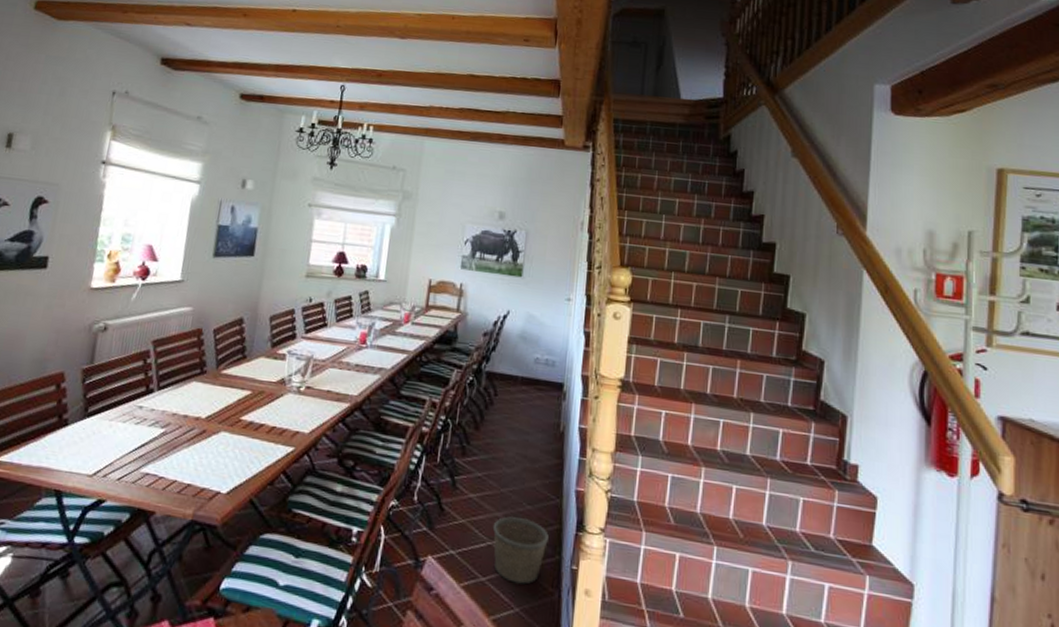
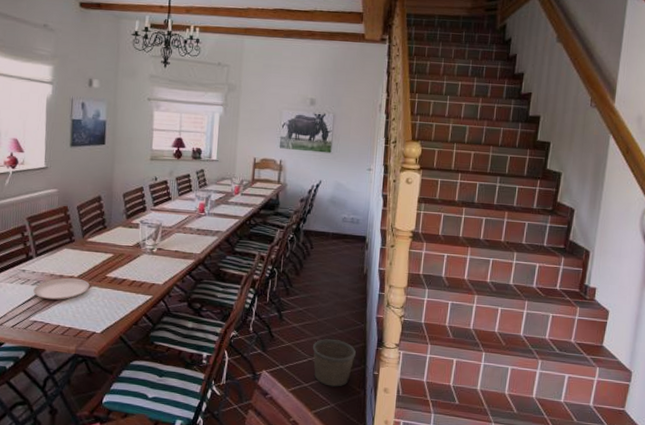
plate: none [149,418,220,448] -> present [33,277,90,301]

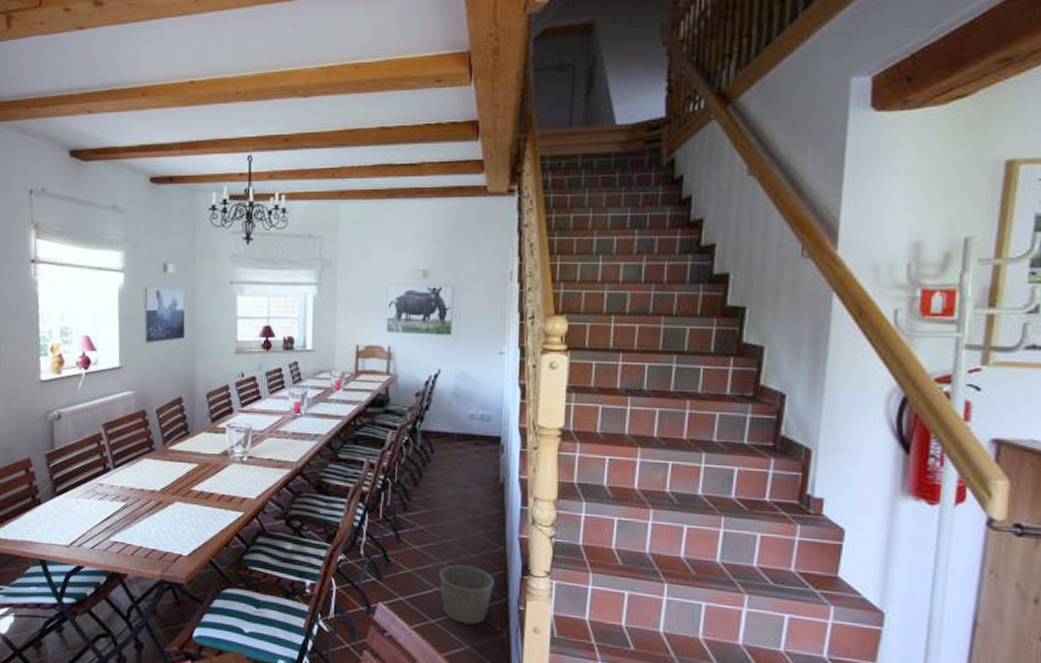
plate: present [33,277,90,301] -> none [112,492,174,518]

